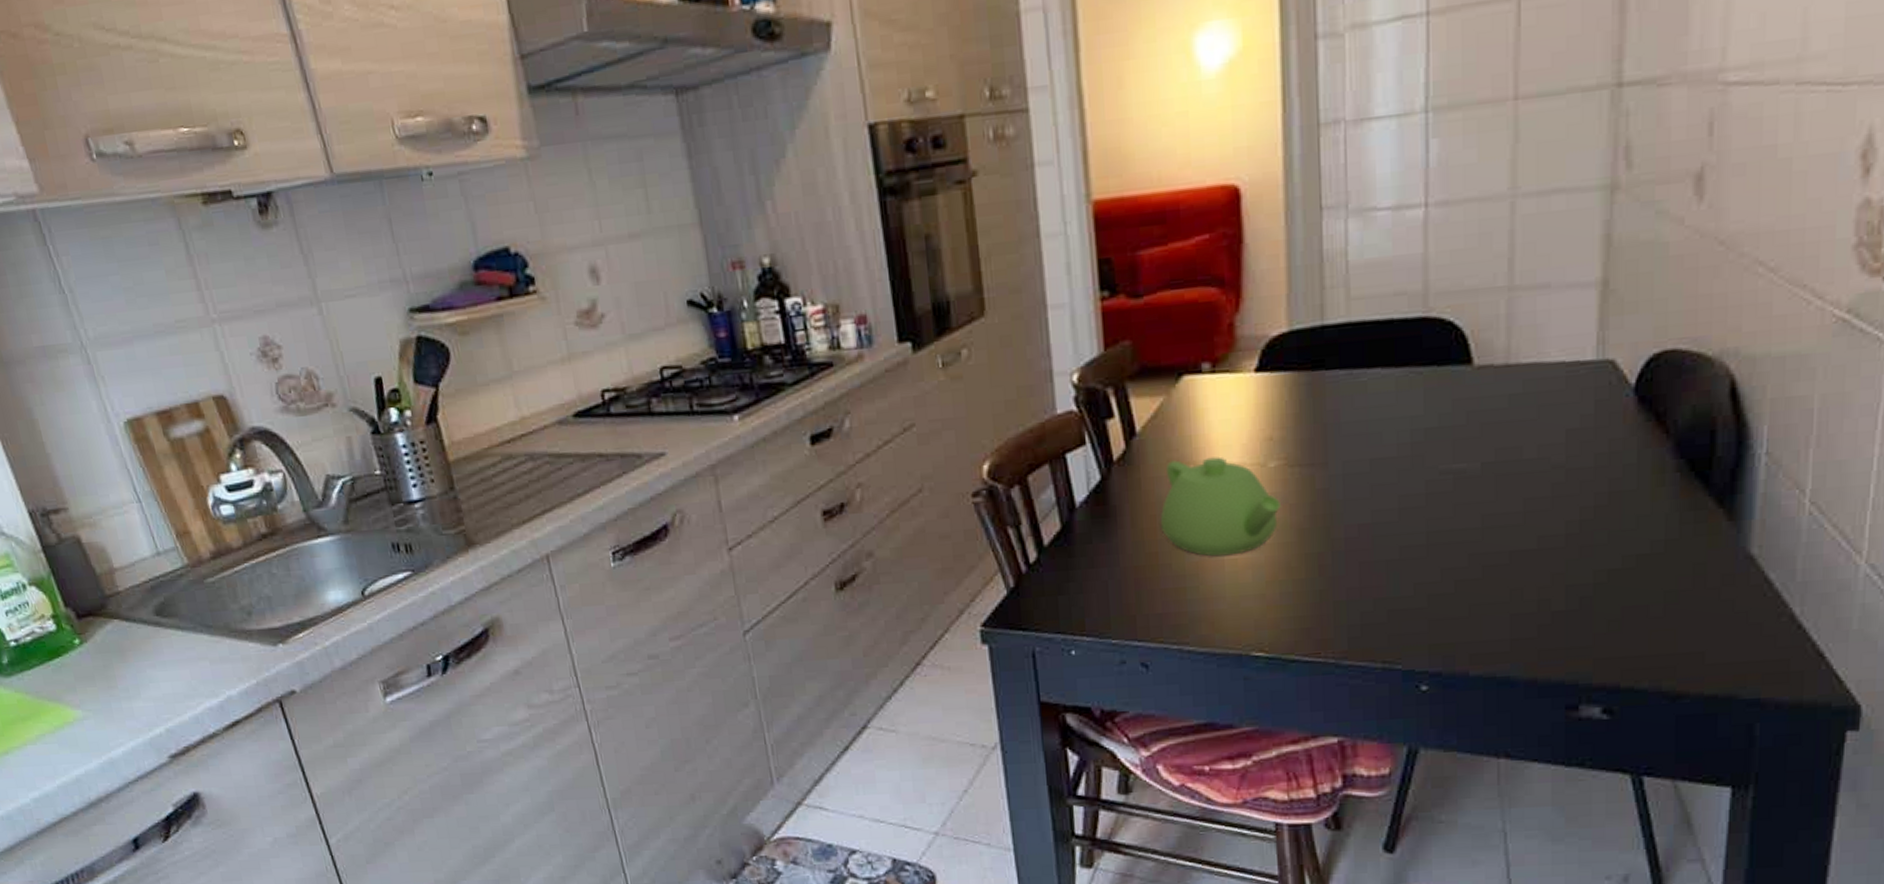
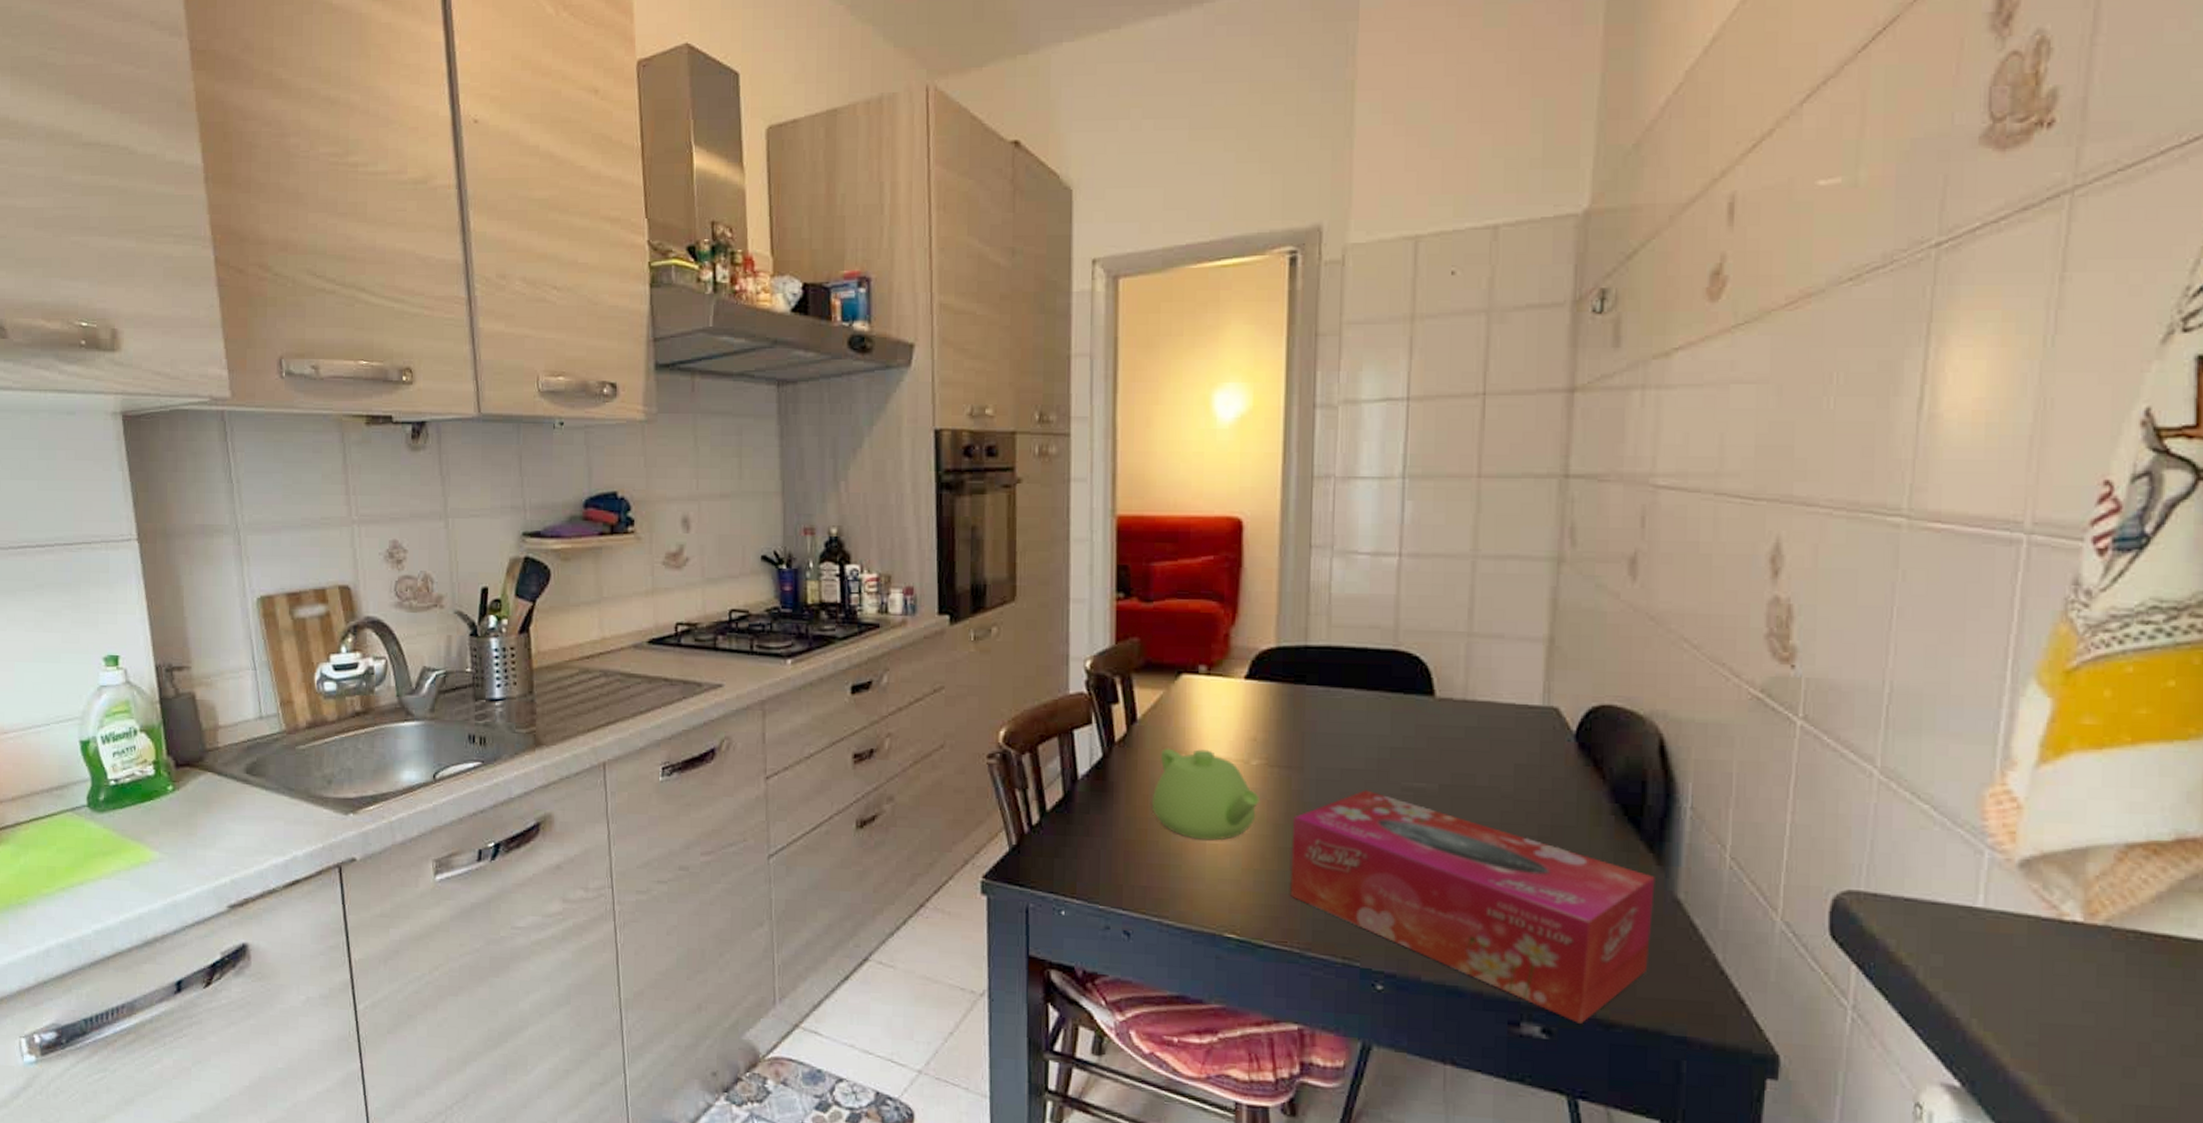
tissue box: none [1319,478,1726,699] -> present [1290,790,1655,1024]

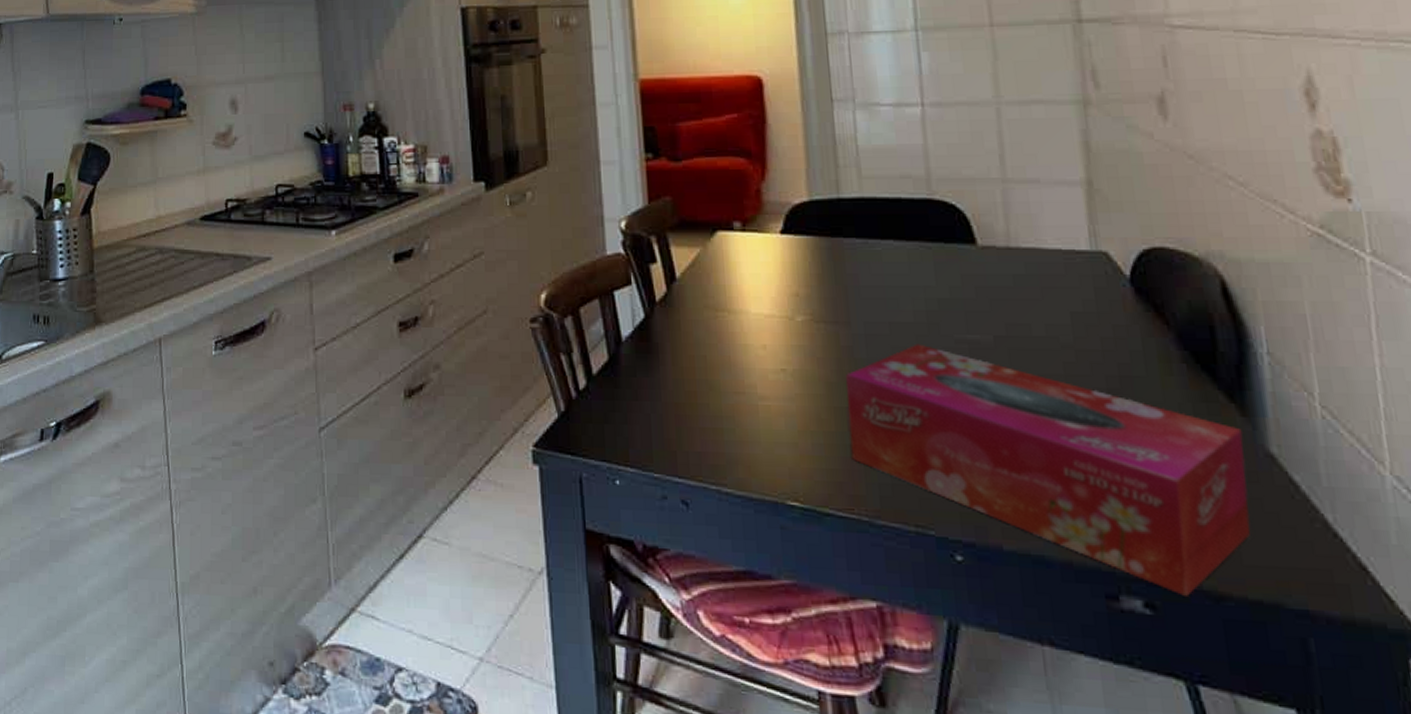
teapot: present [1151,748,1260,841] -> none [698,306,809,402]

